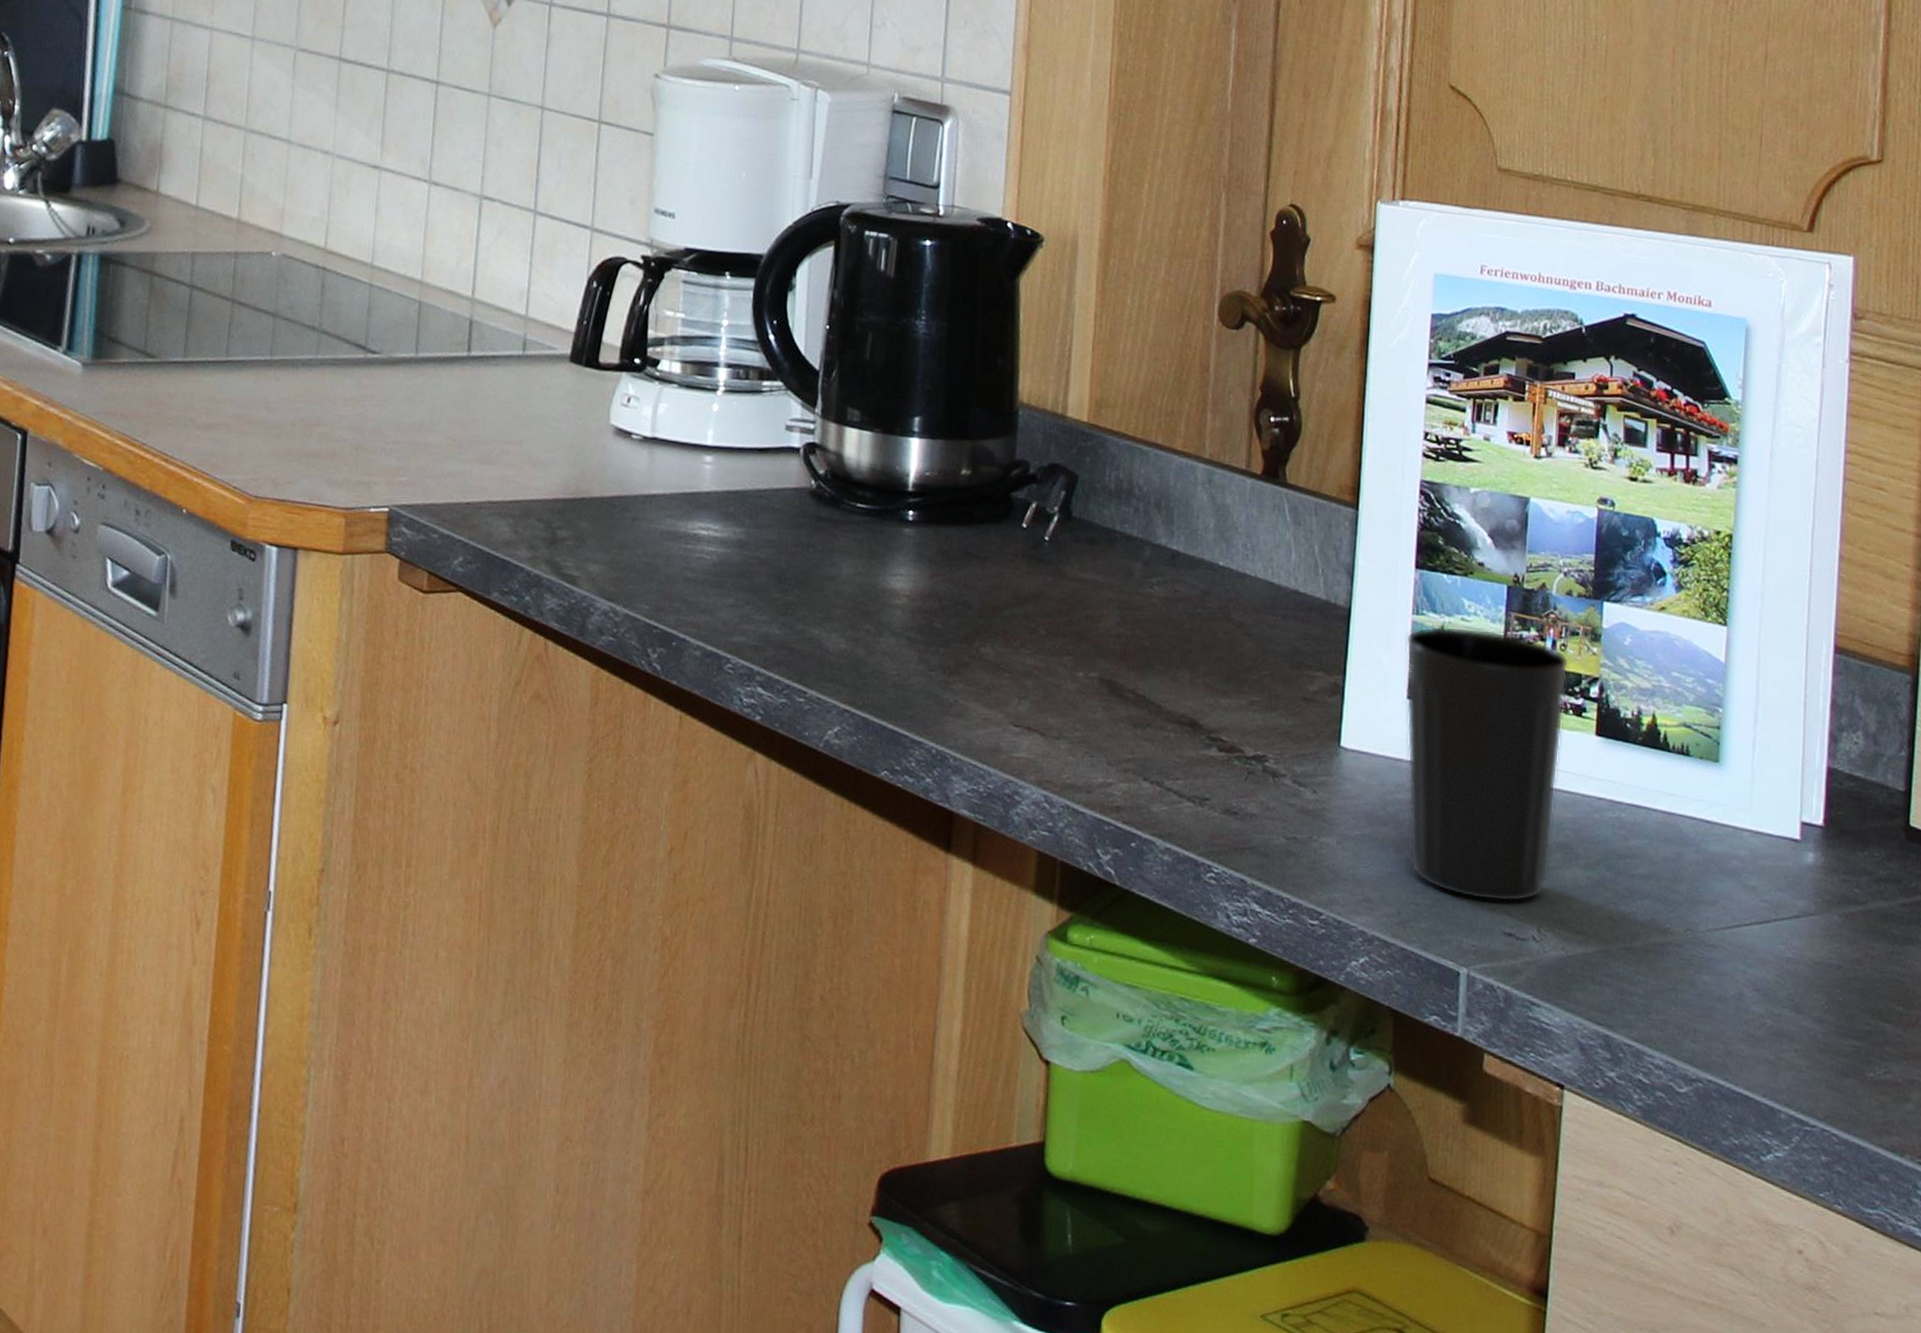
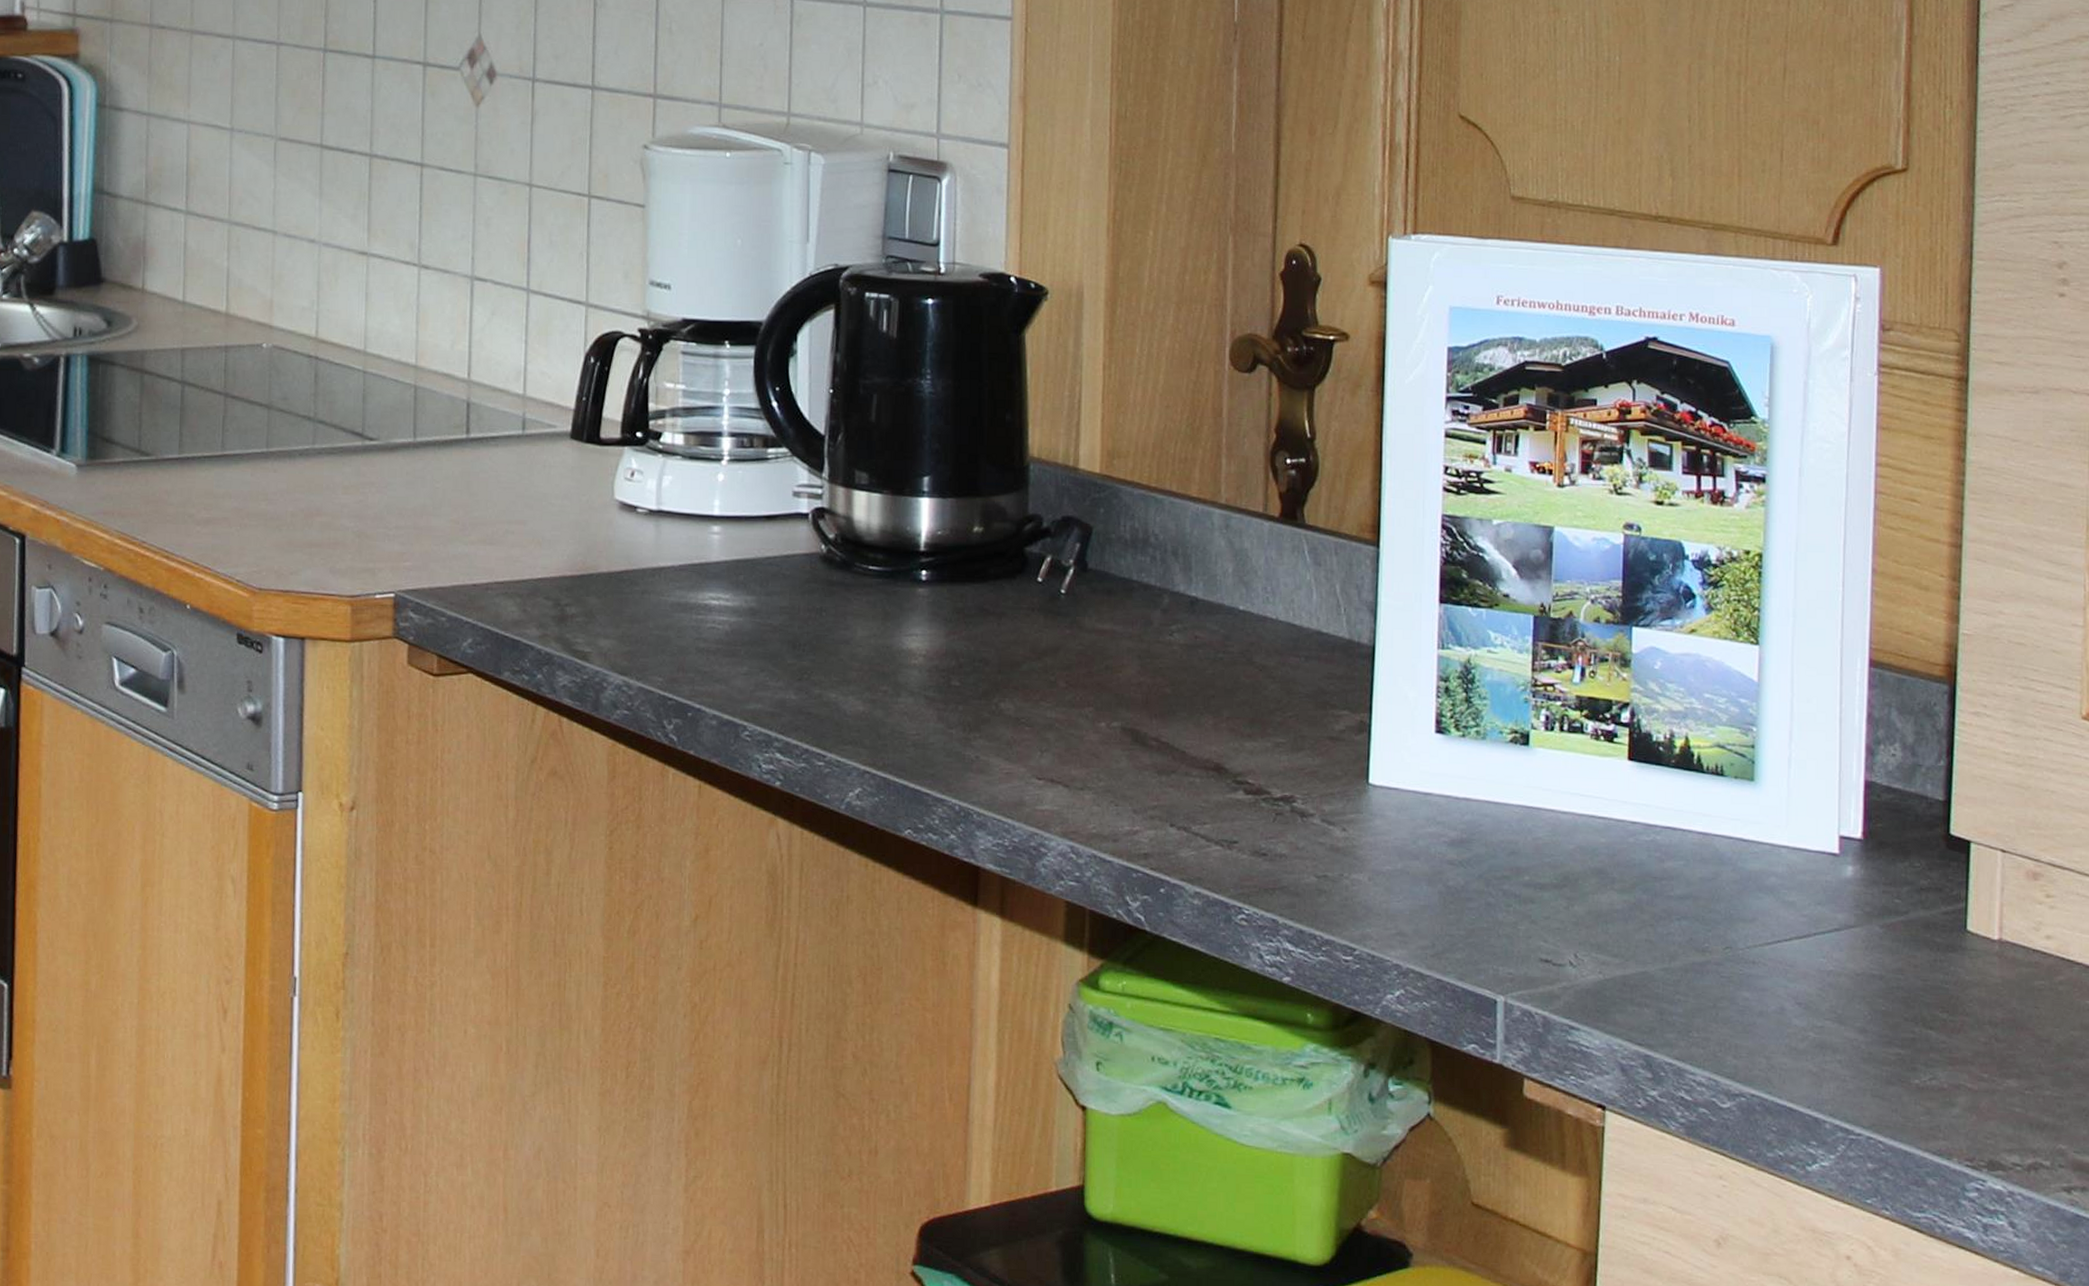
cup: present [1405,626,1570,903] -> none [1431,659,1599,929]

